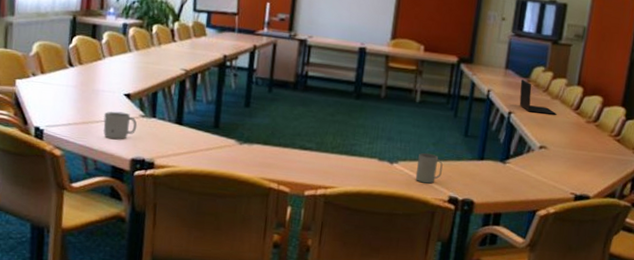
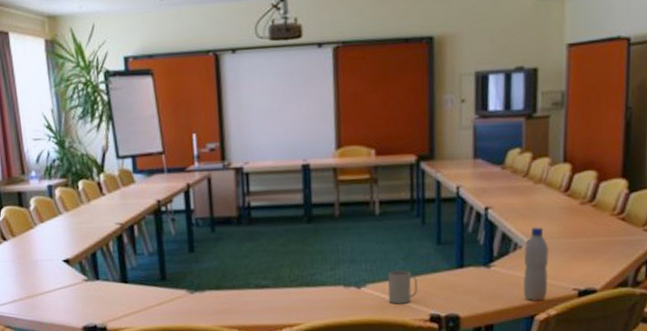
mug: present [103,111,138,140] -> none [47,279,83,310]
laptop: present [519,79,557,116] -> none [494,167,543,205]
water bottle: none [529,135,556,200] -> present [523,227,549,302]

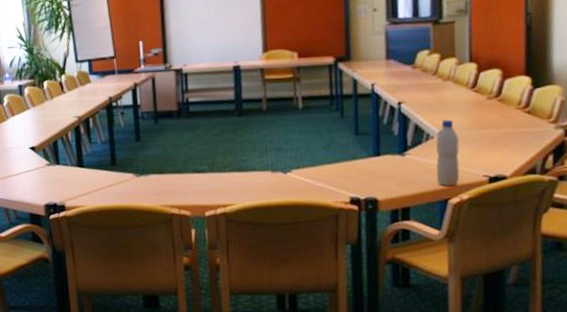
mug: present [388,269,418,304] -> none [311,157,338,188]

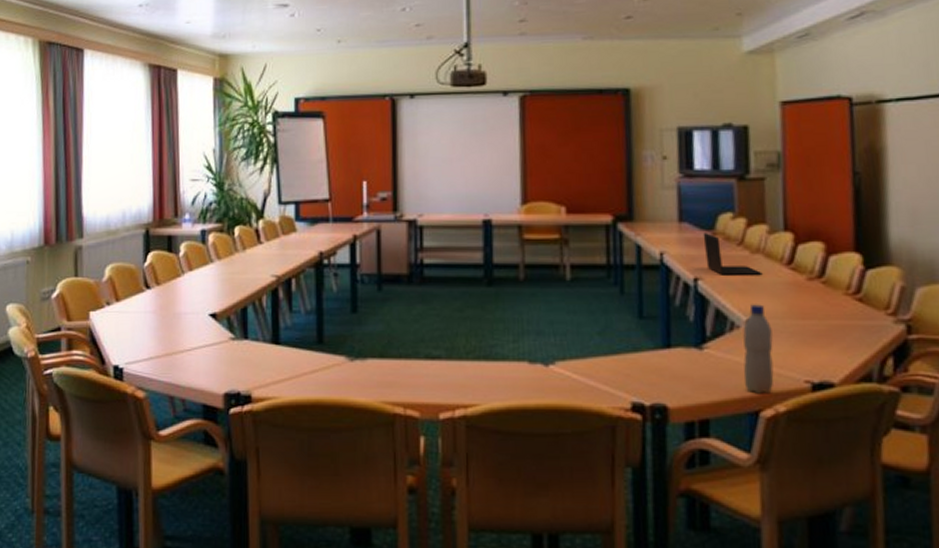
laptop: none [405,67,452,100] -> present [703,233,763,277]

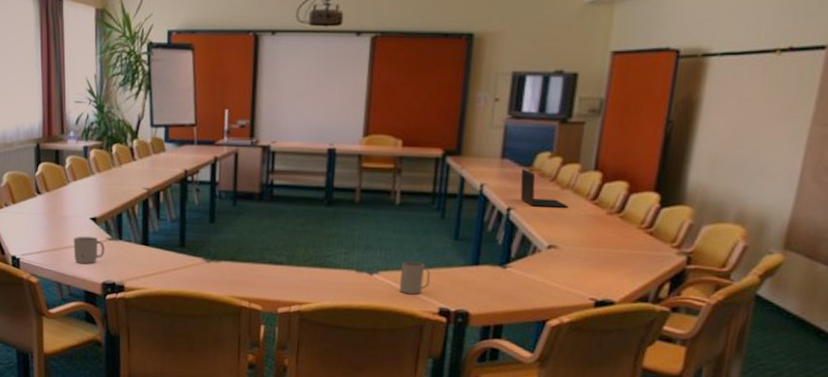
mug: none [189,336,228,371] -> present [73,236,105,265]
mug: none [580,346,616,388] -> present [399,260,430,295]
water bottle: present [743,304,774,394] -> none [537,232,569,307]

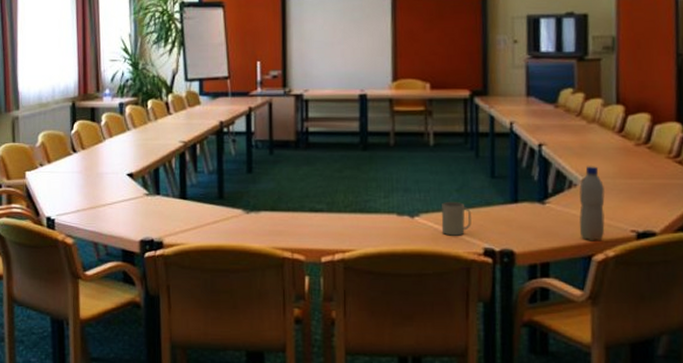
mug: present [73,236,105,265] -> none [110,192,143,222]
laptop: present [520,169,569,209] -> none [547,106,597,143]
water bottle: none [537,232,569,307] -> present [579,166,605,241]

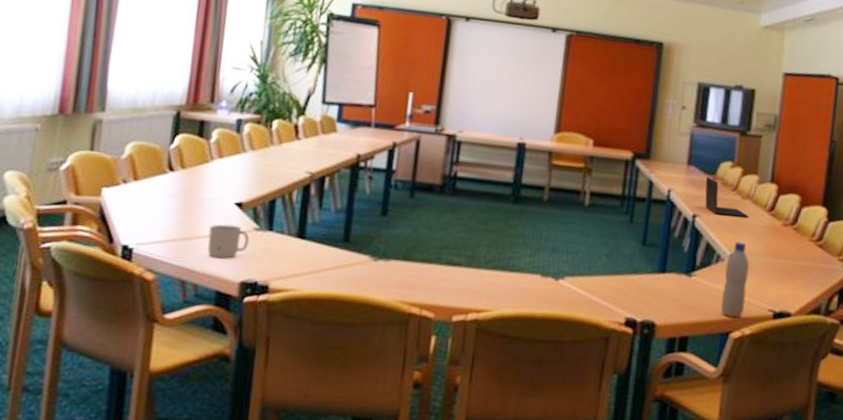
mug: none [110,192,143,222] -> present [206,224,250,259]
mug: present [441,201,471,236] -> none [585,265,618,303]
laptop: none [547,106,597,143] -> present [705,177,749,219]

